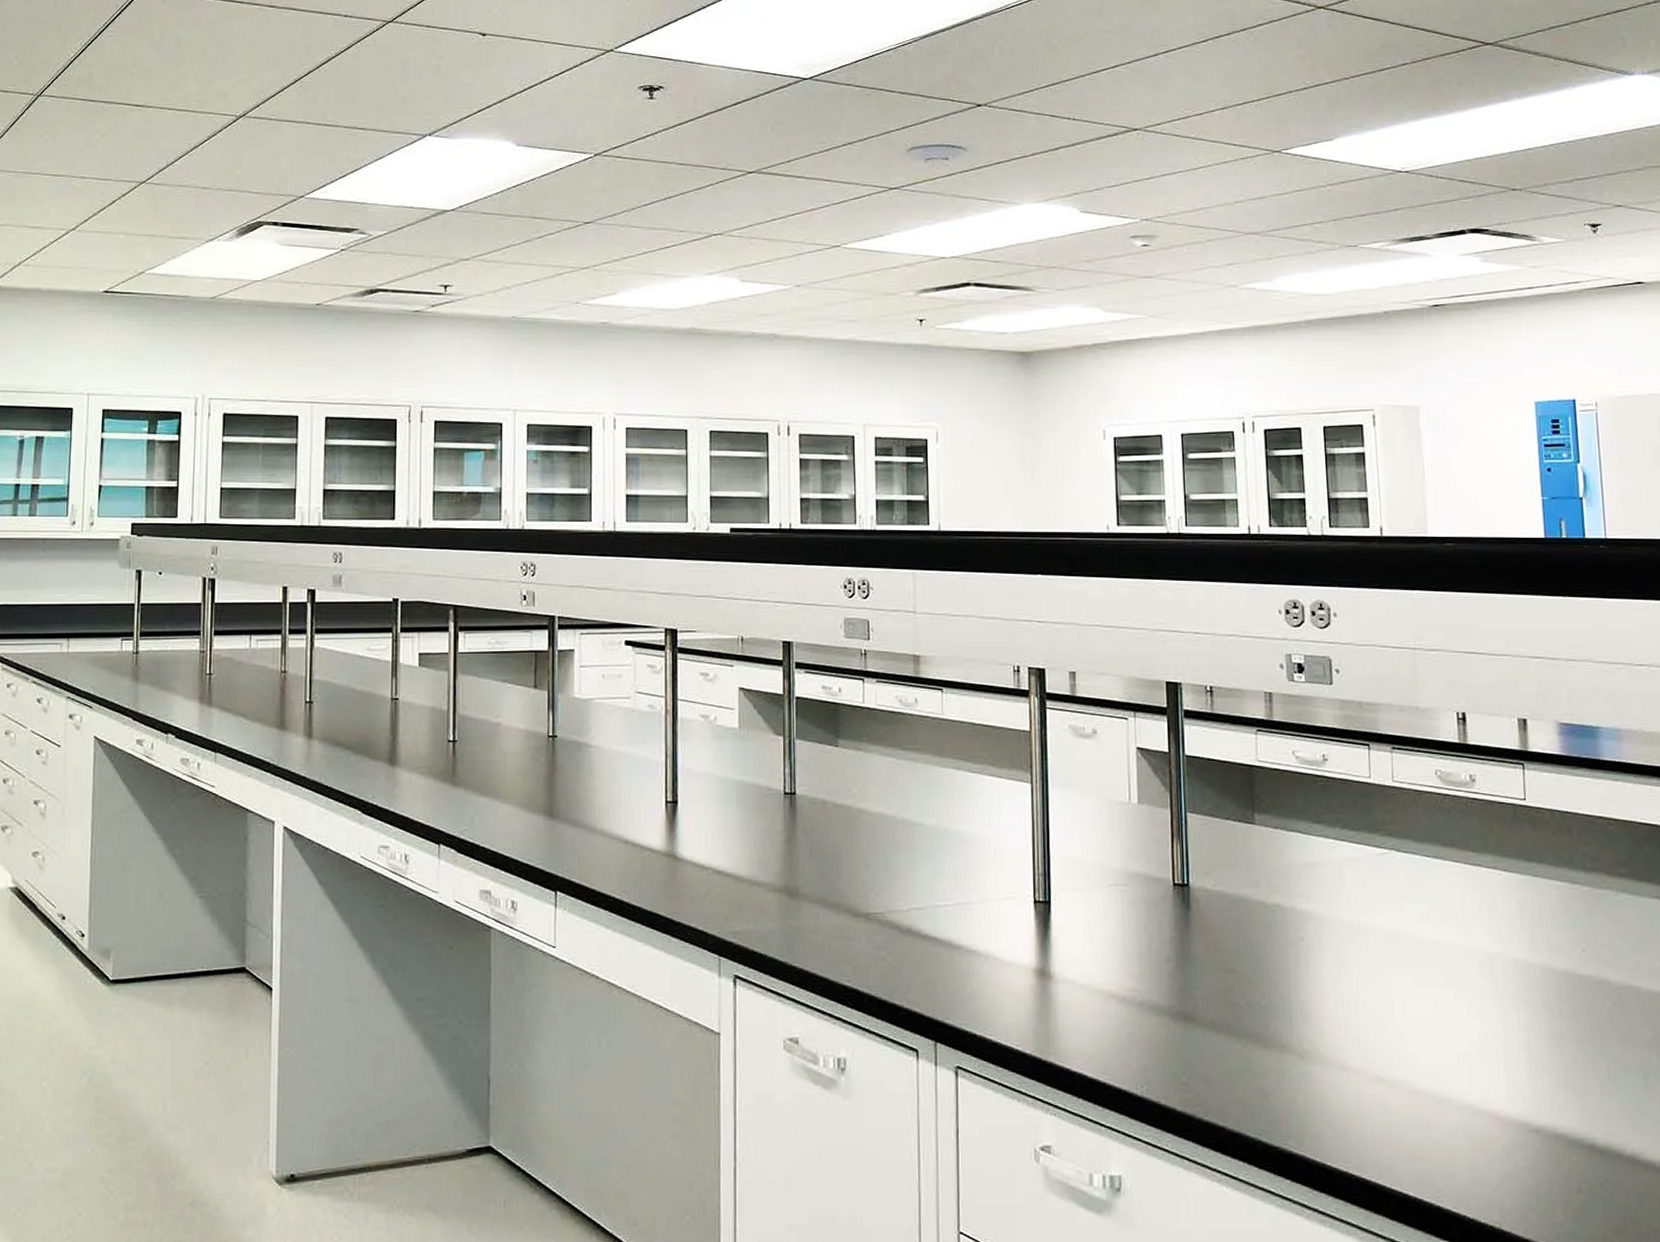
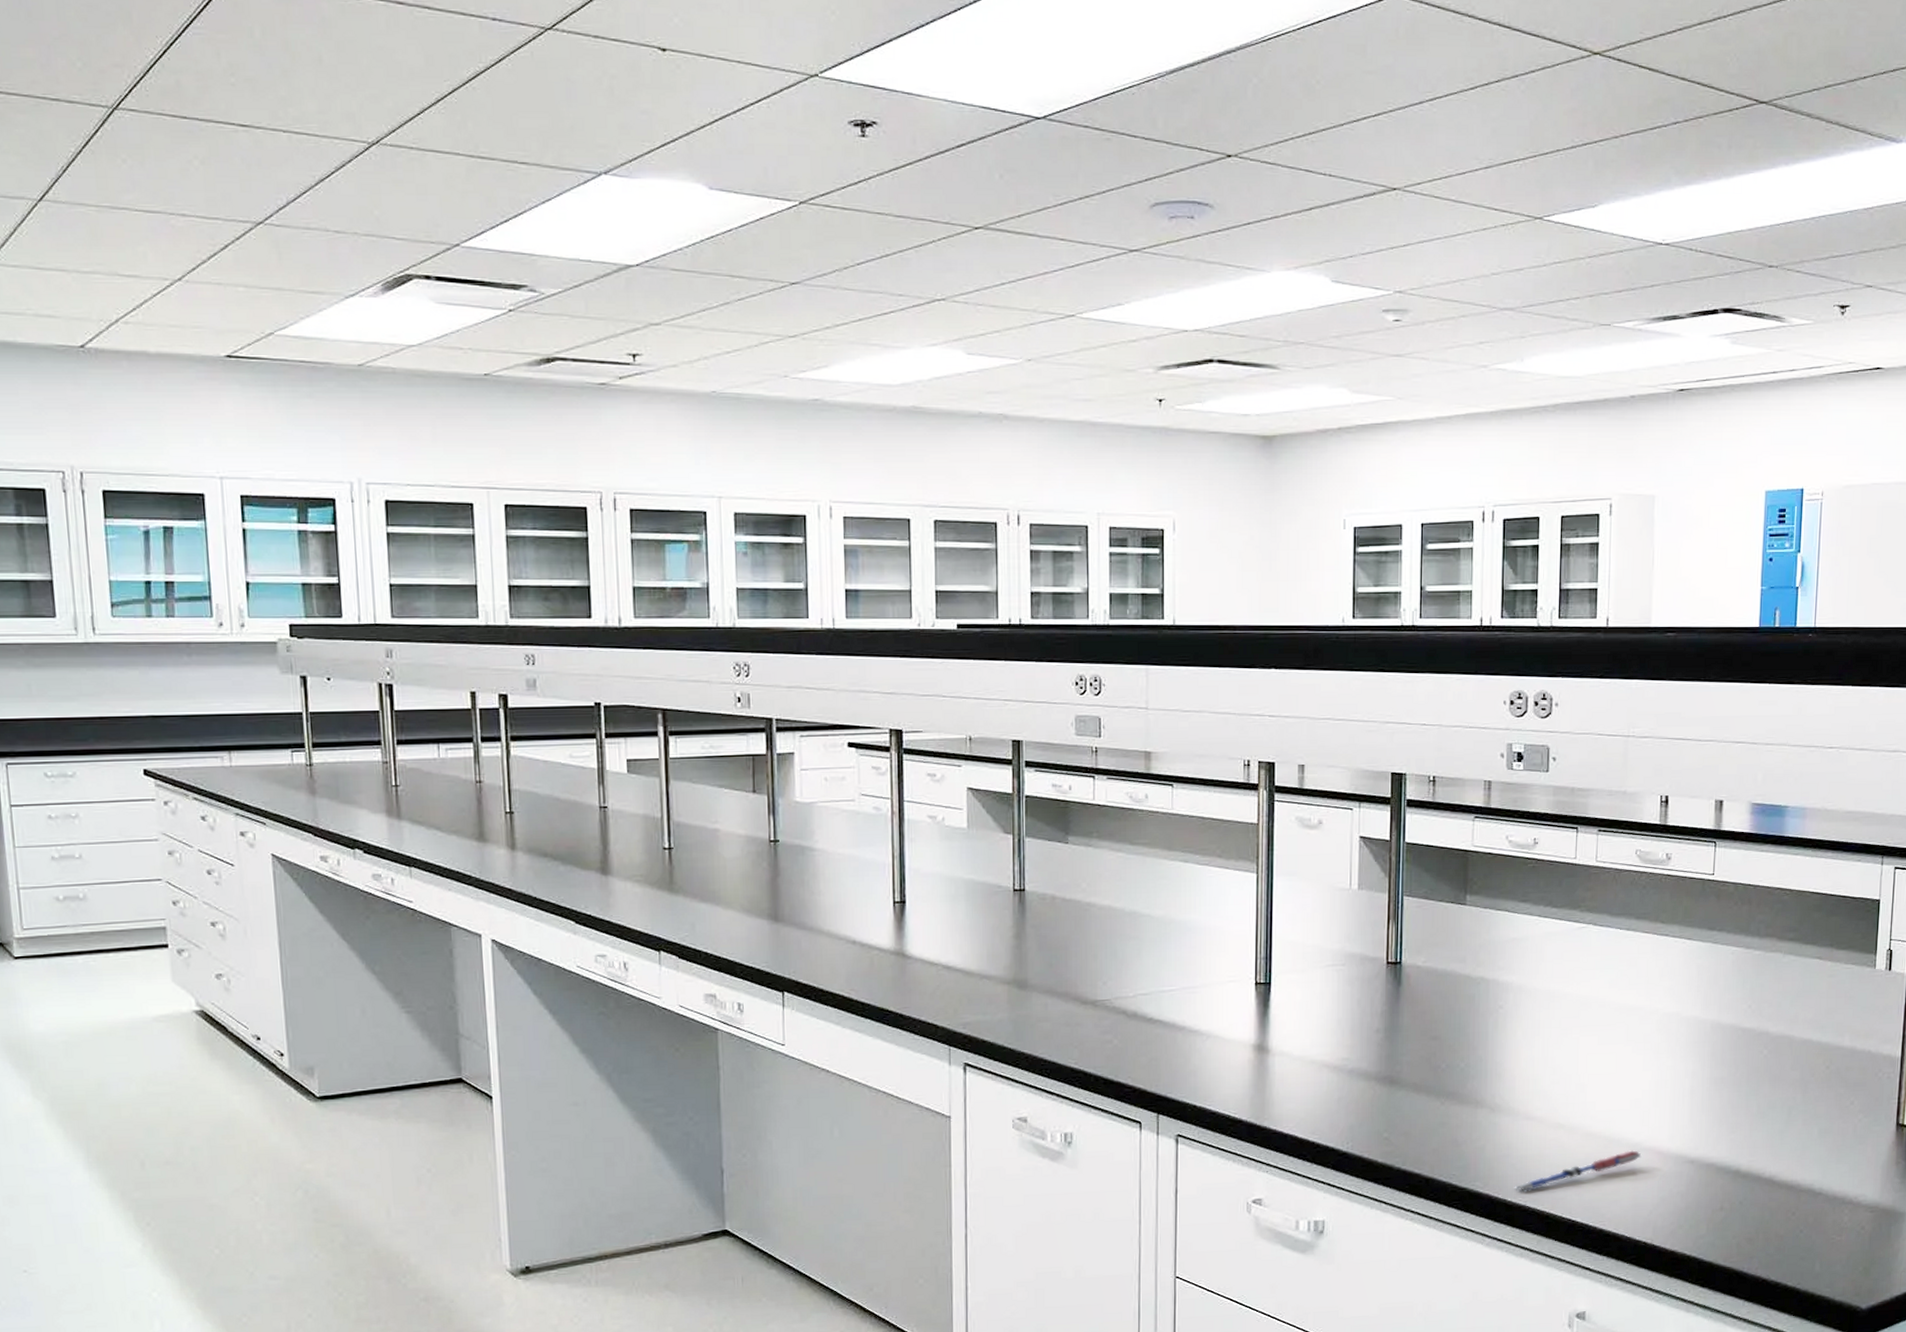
pen: none [1333,1113,1478,1156] -> present [1514,1150,1642,1192]

